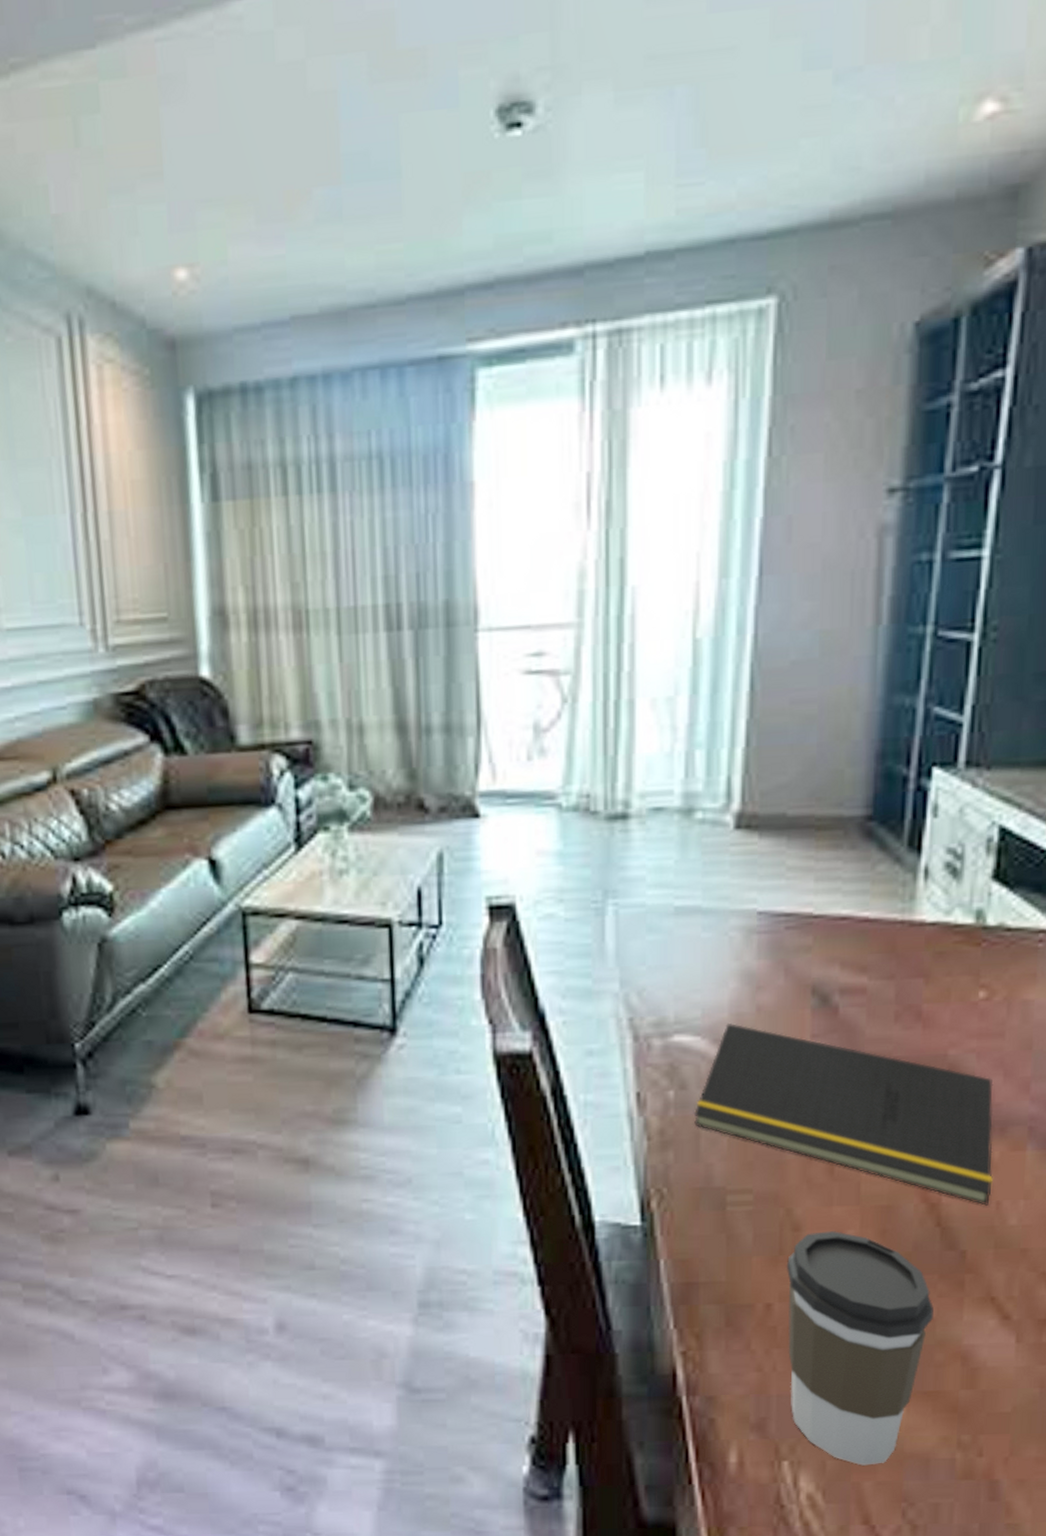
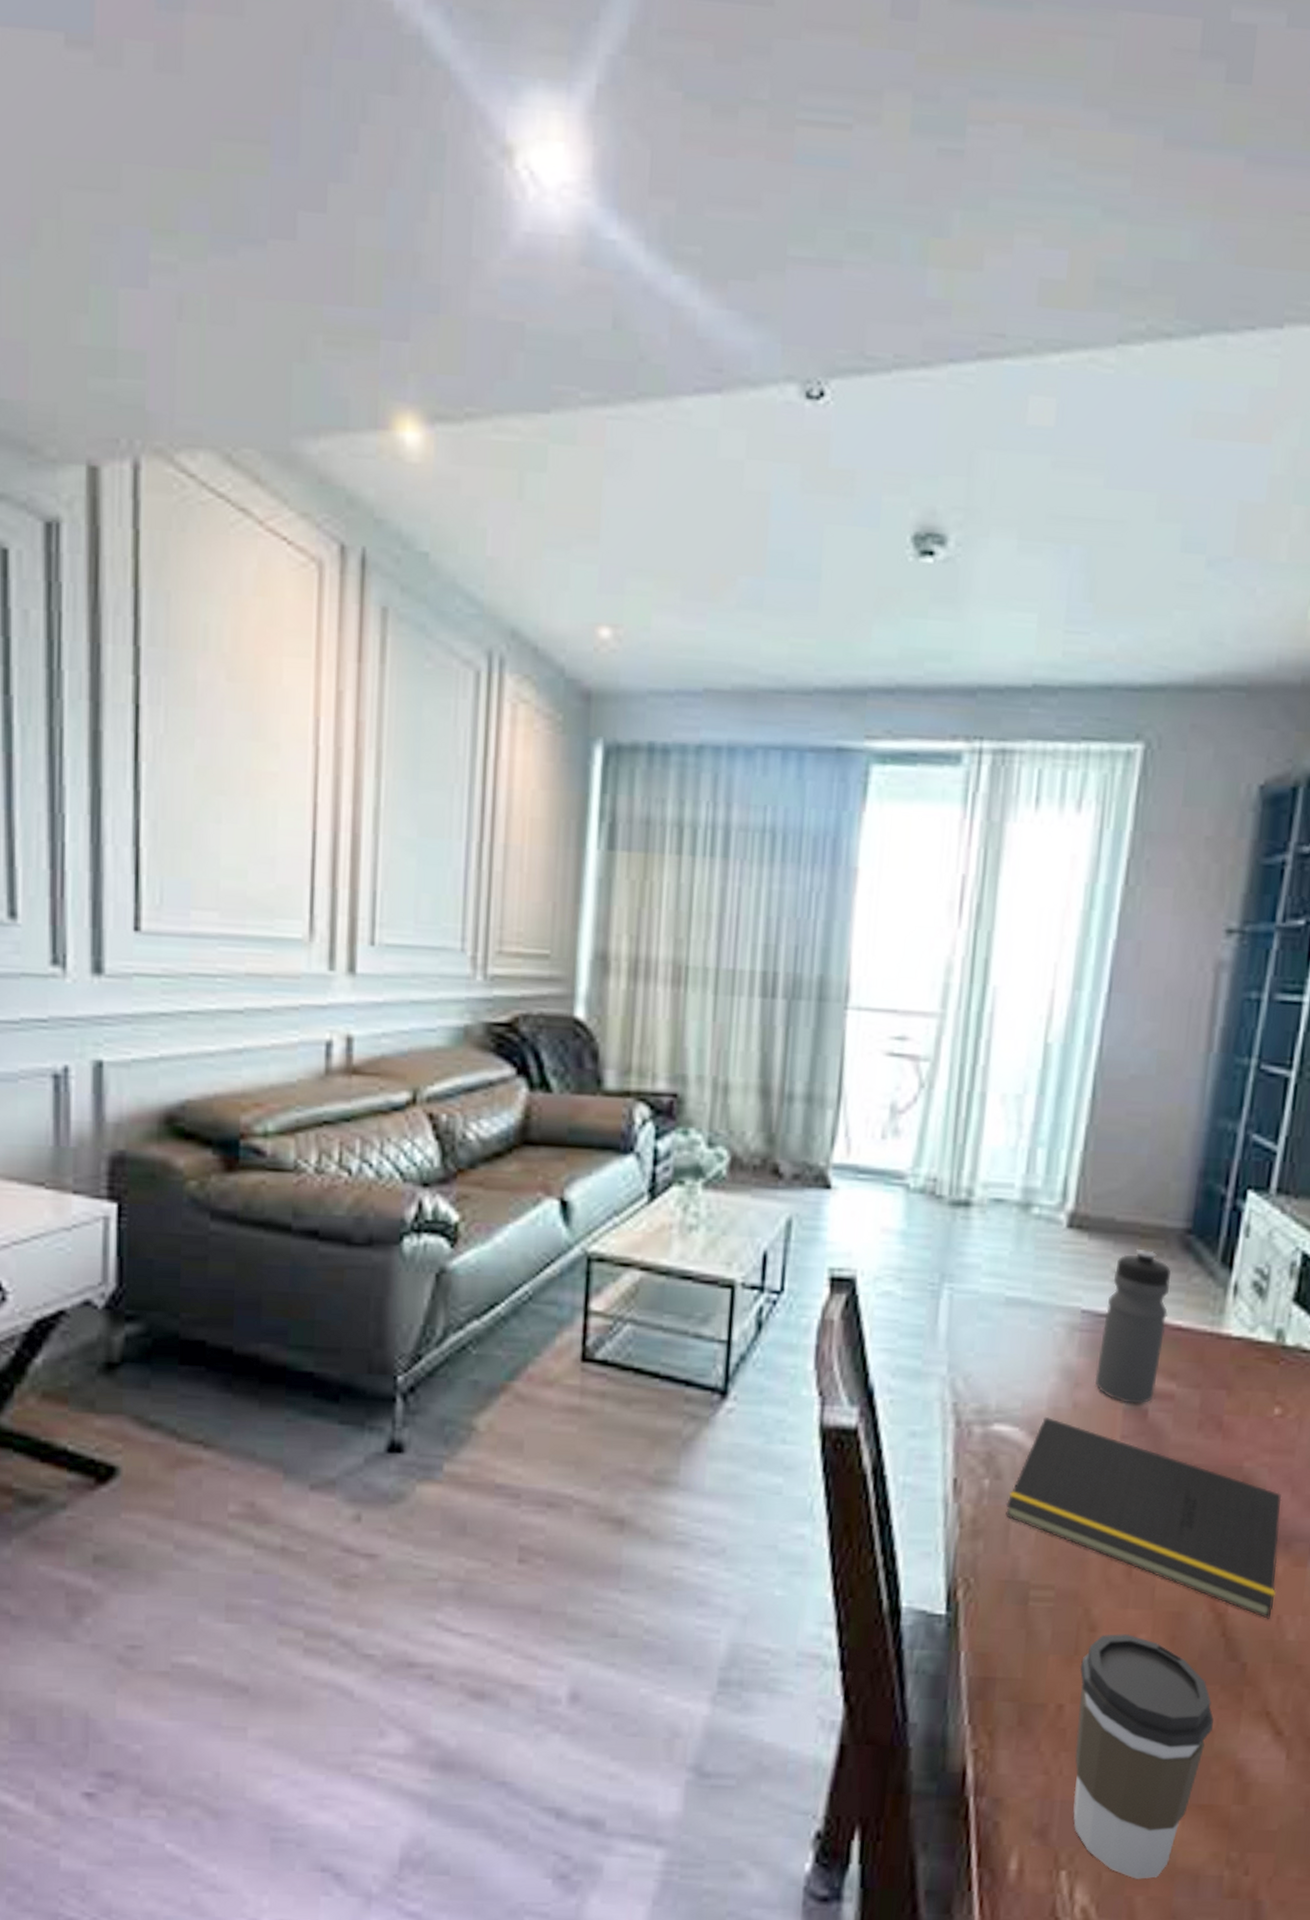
water bottle: none [778,841,853,1002] -> present [1095,1249,1172,1404]

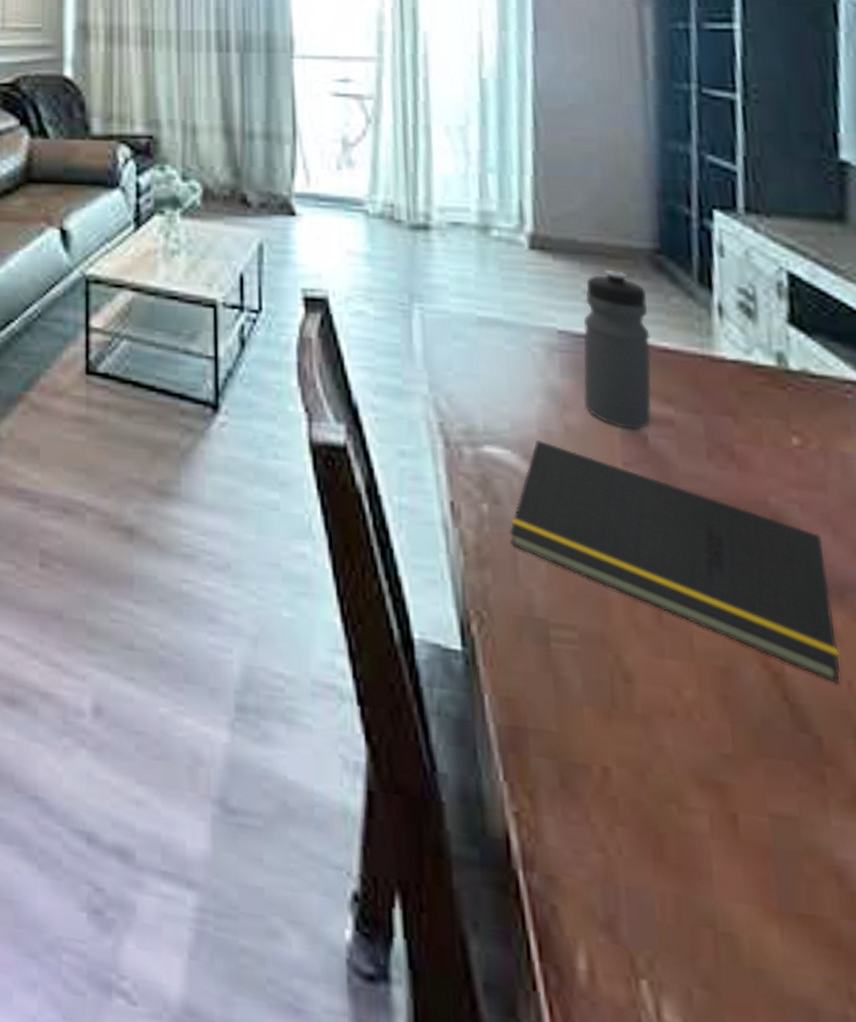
coffee cup: present [1073,1634,1214,1879] -> none [621,687,796,1006]

